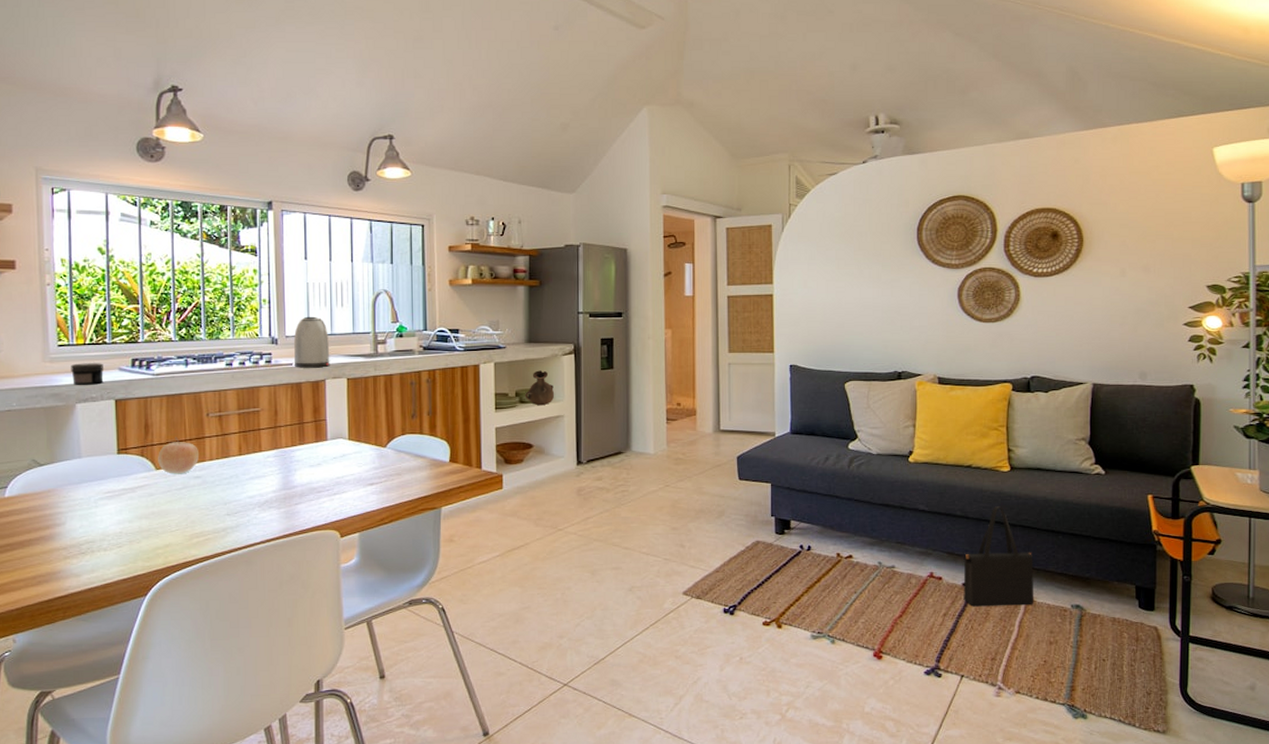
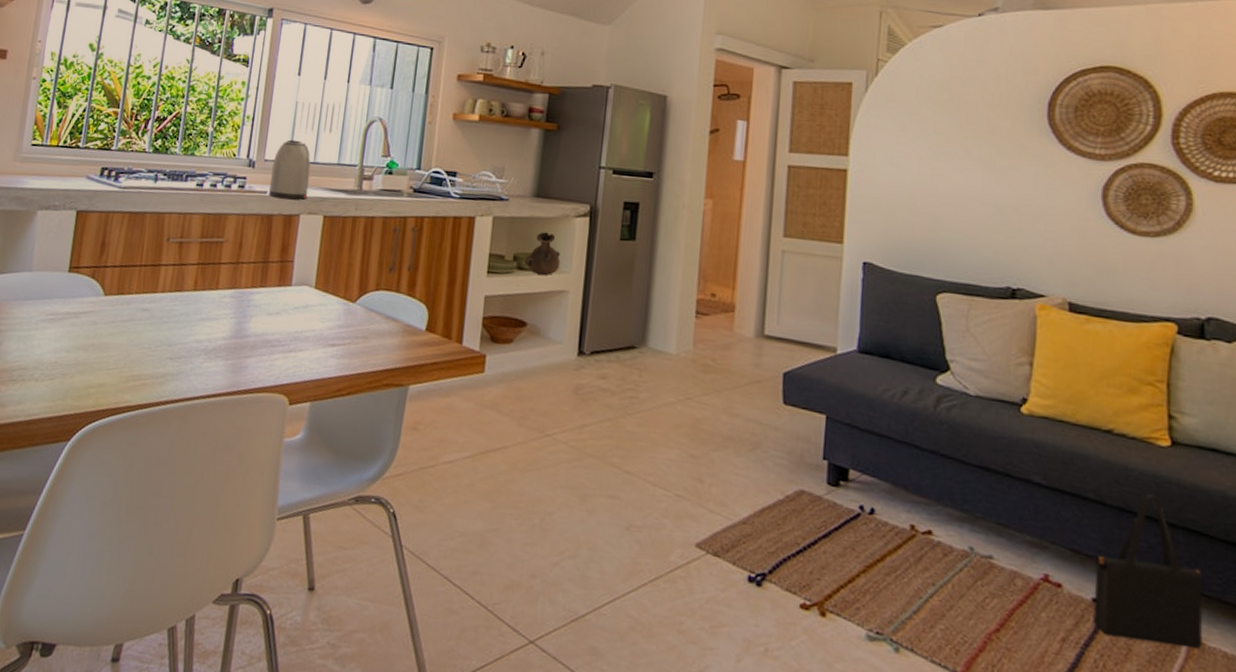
jar: present [71,363,105,386] -> none [38,166,73,192]
fruit: present [158,437,200,474] -> none [107,260,153,304]

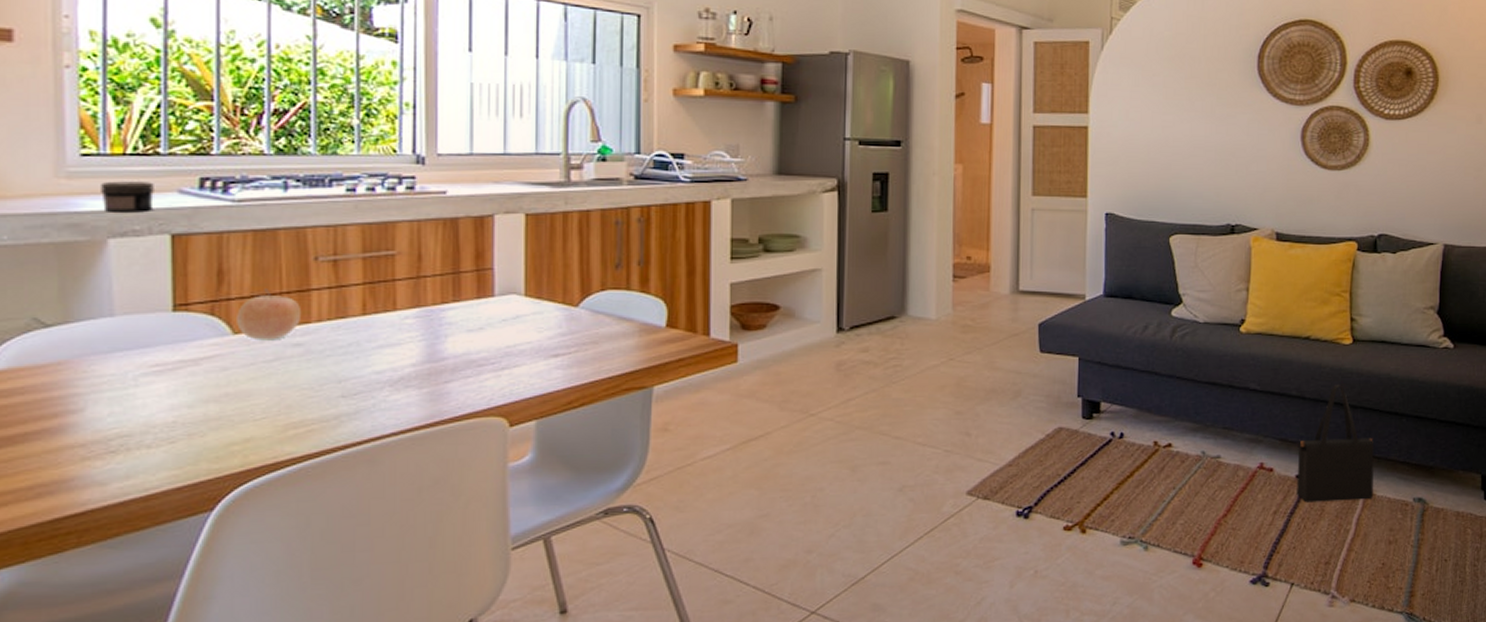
jar: none [38,166,73,192] -> present [101,181,156,214]
fruit: none [107,260,153,304] -> present [237,289,302,341]
kettle: present [268,139,311,200] -> none [448,128,502,199]
ceramic jug: present [524,232,560,276] -> none [771,210,809,256]

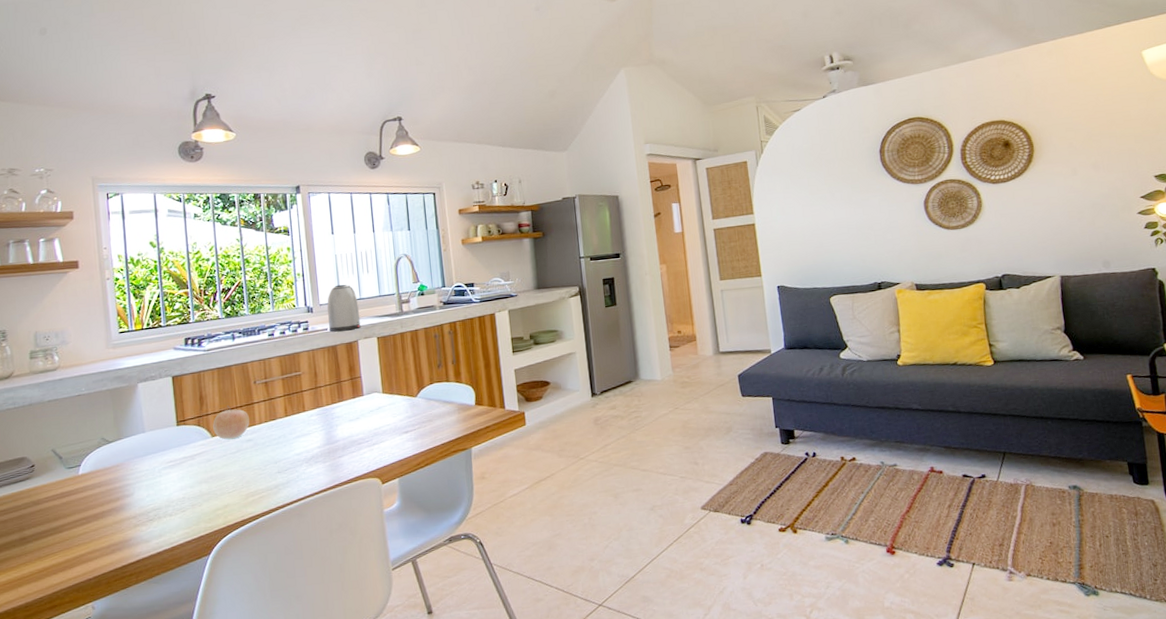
jar: present [101,181,156,214] -> none [131,344,161,367]
kettle: none [448,128,502,199] -> present [326,284,361,332]
tote bag: present [1296,385,1374,503] -> none [960,399,1033,496]

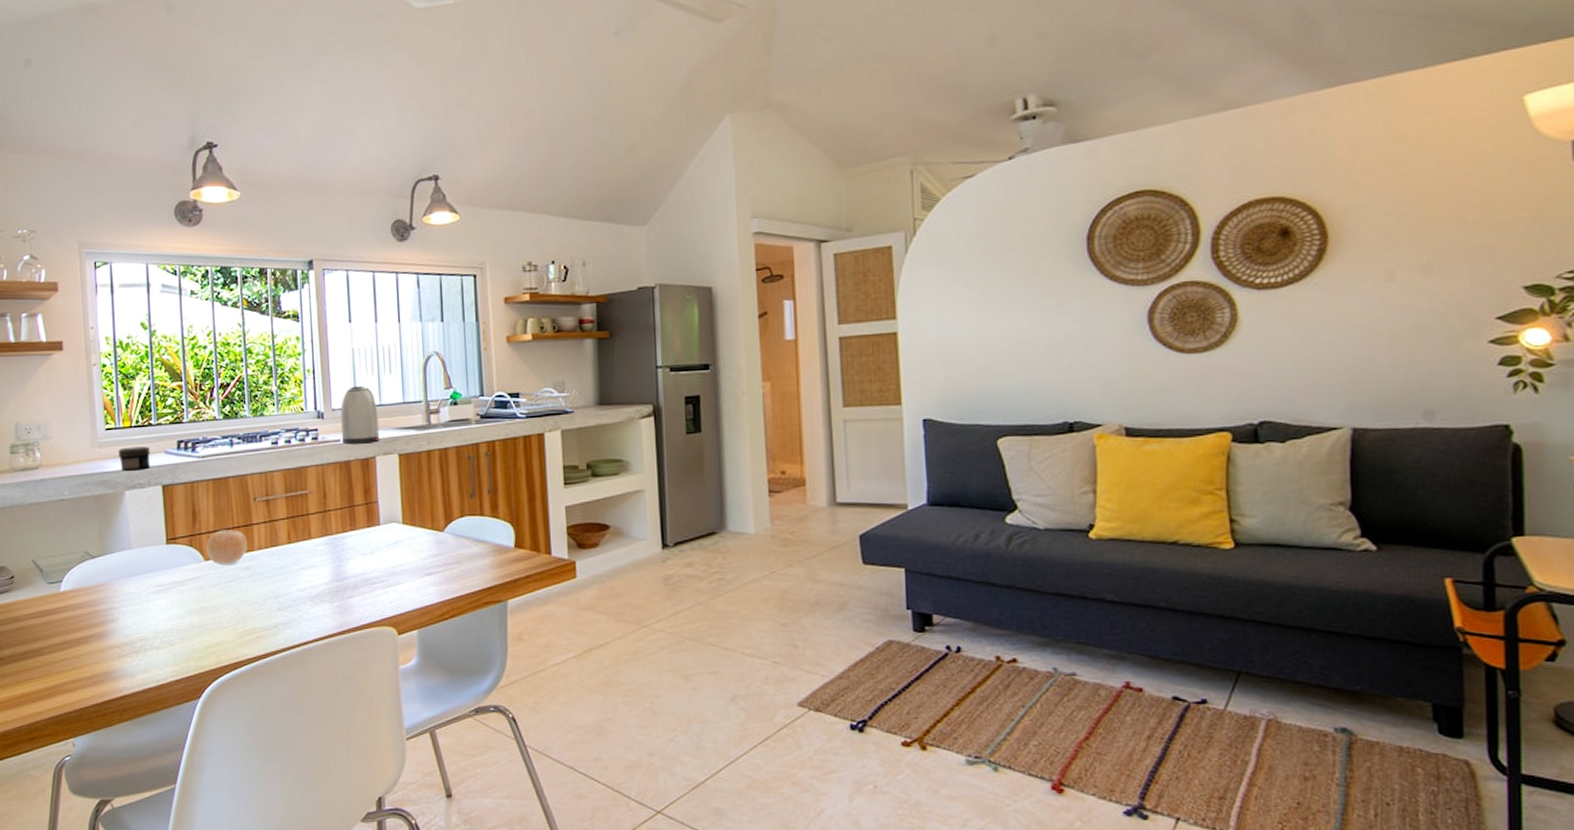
jar: none [131,344,161,367] -> present [118,446,151,472]

